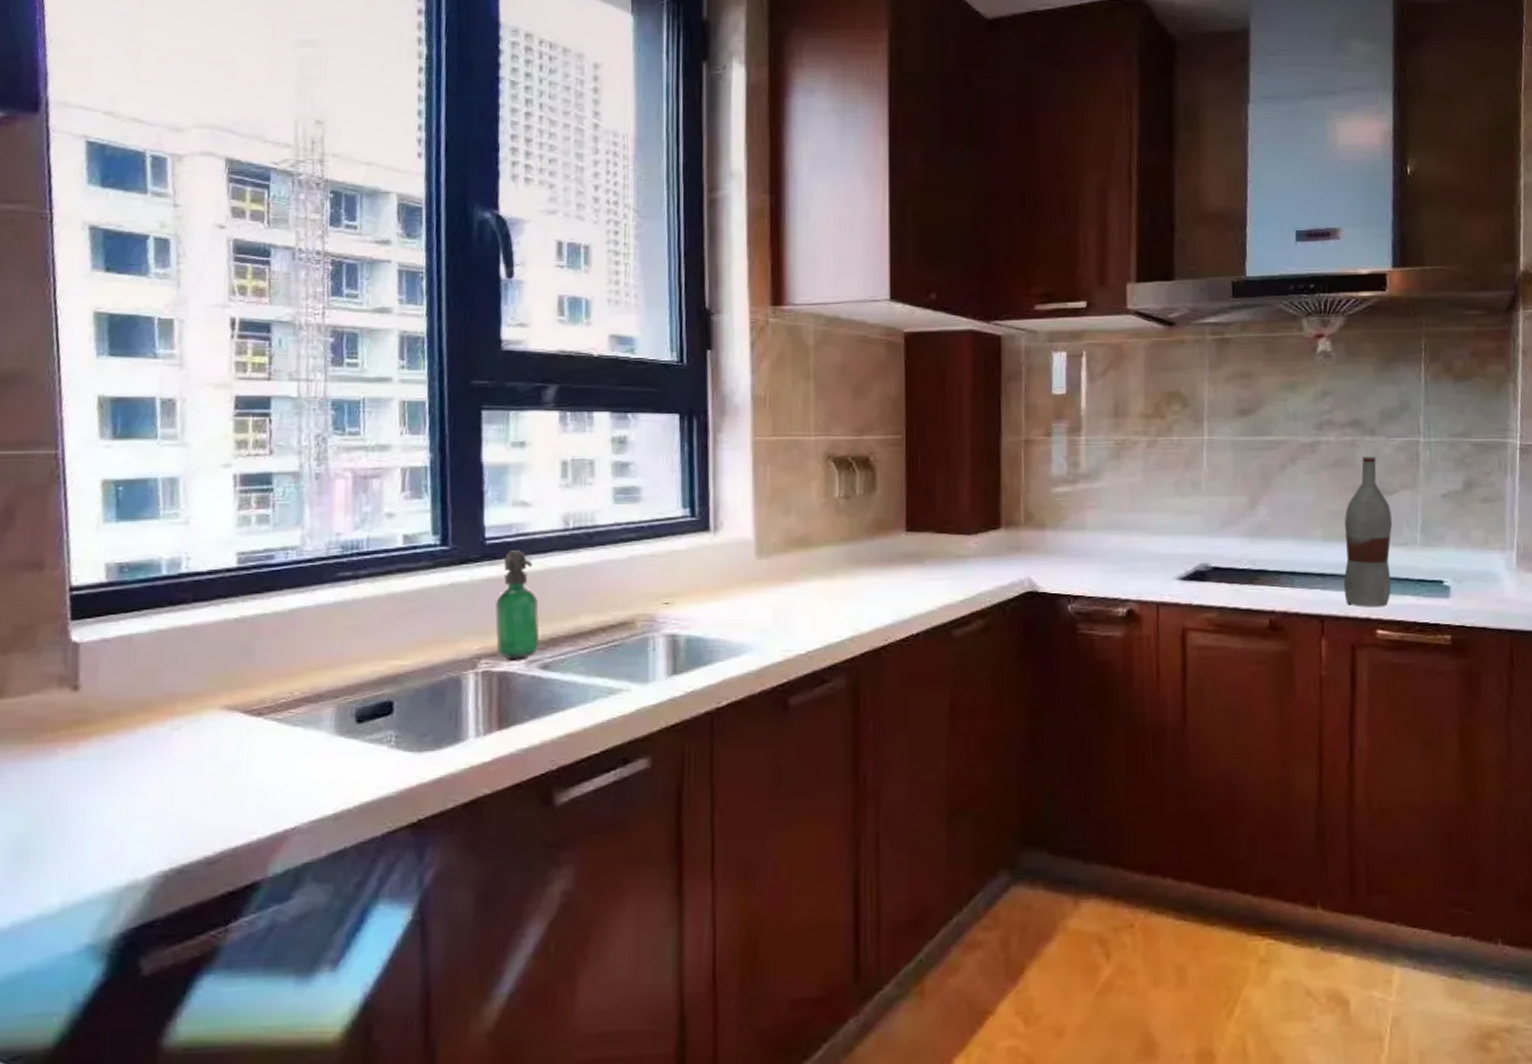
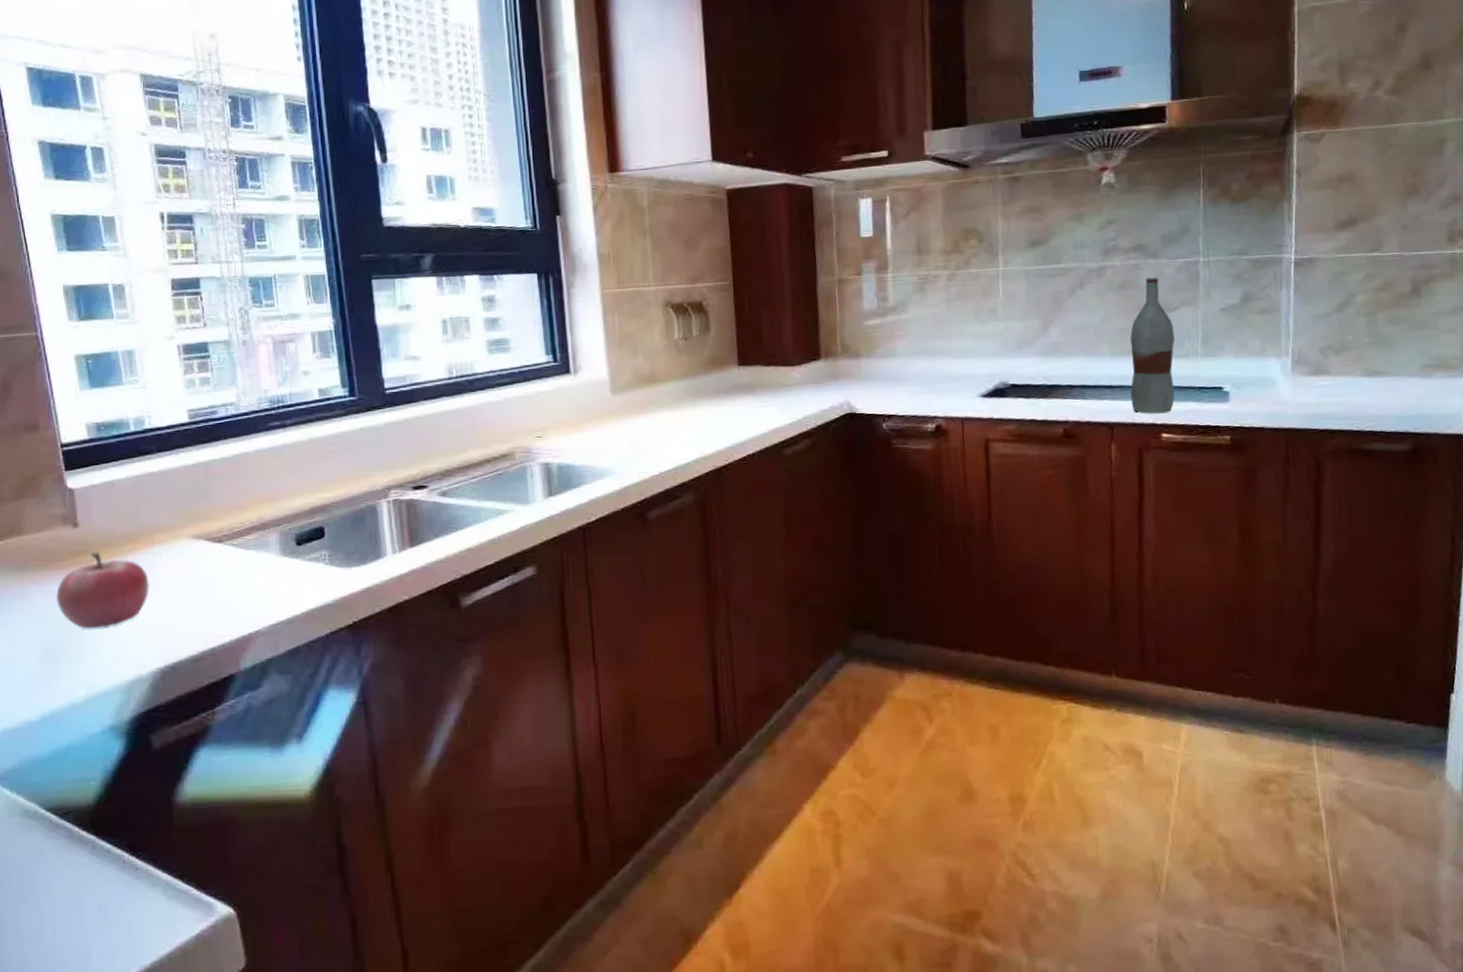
fruit: none [37,722,164,819] -> present [55,552,150,629]
soap dispenser: present [495,550,540,659] -> none [399,397,437,489]

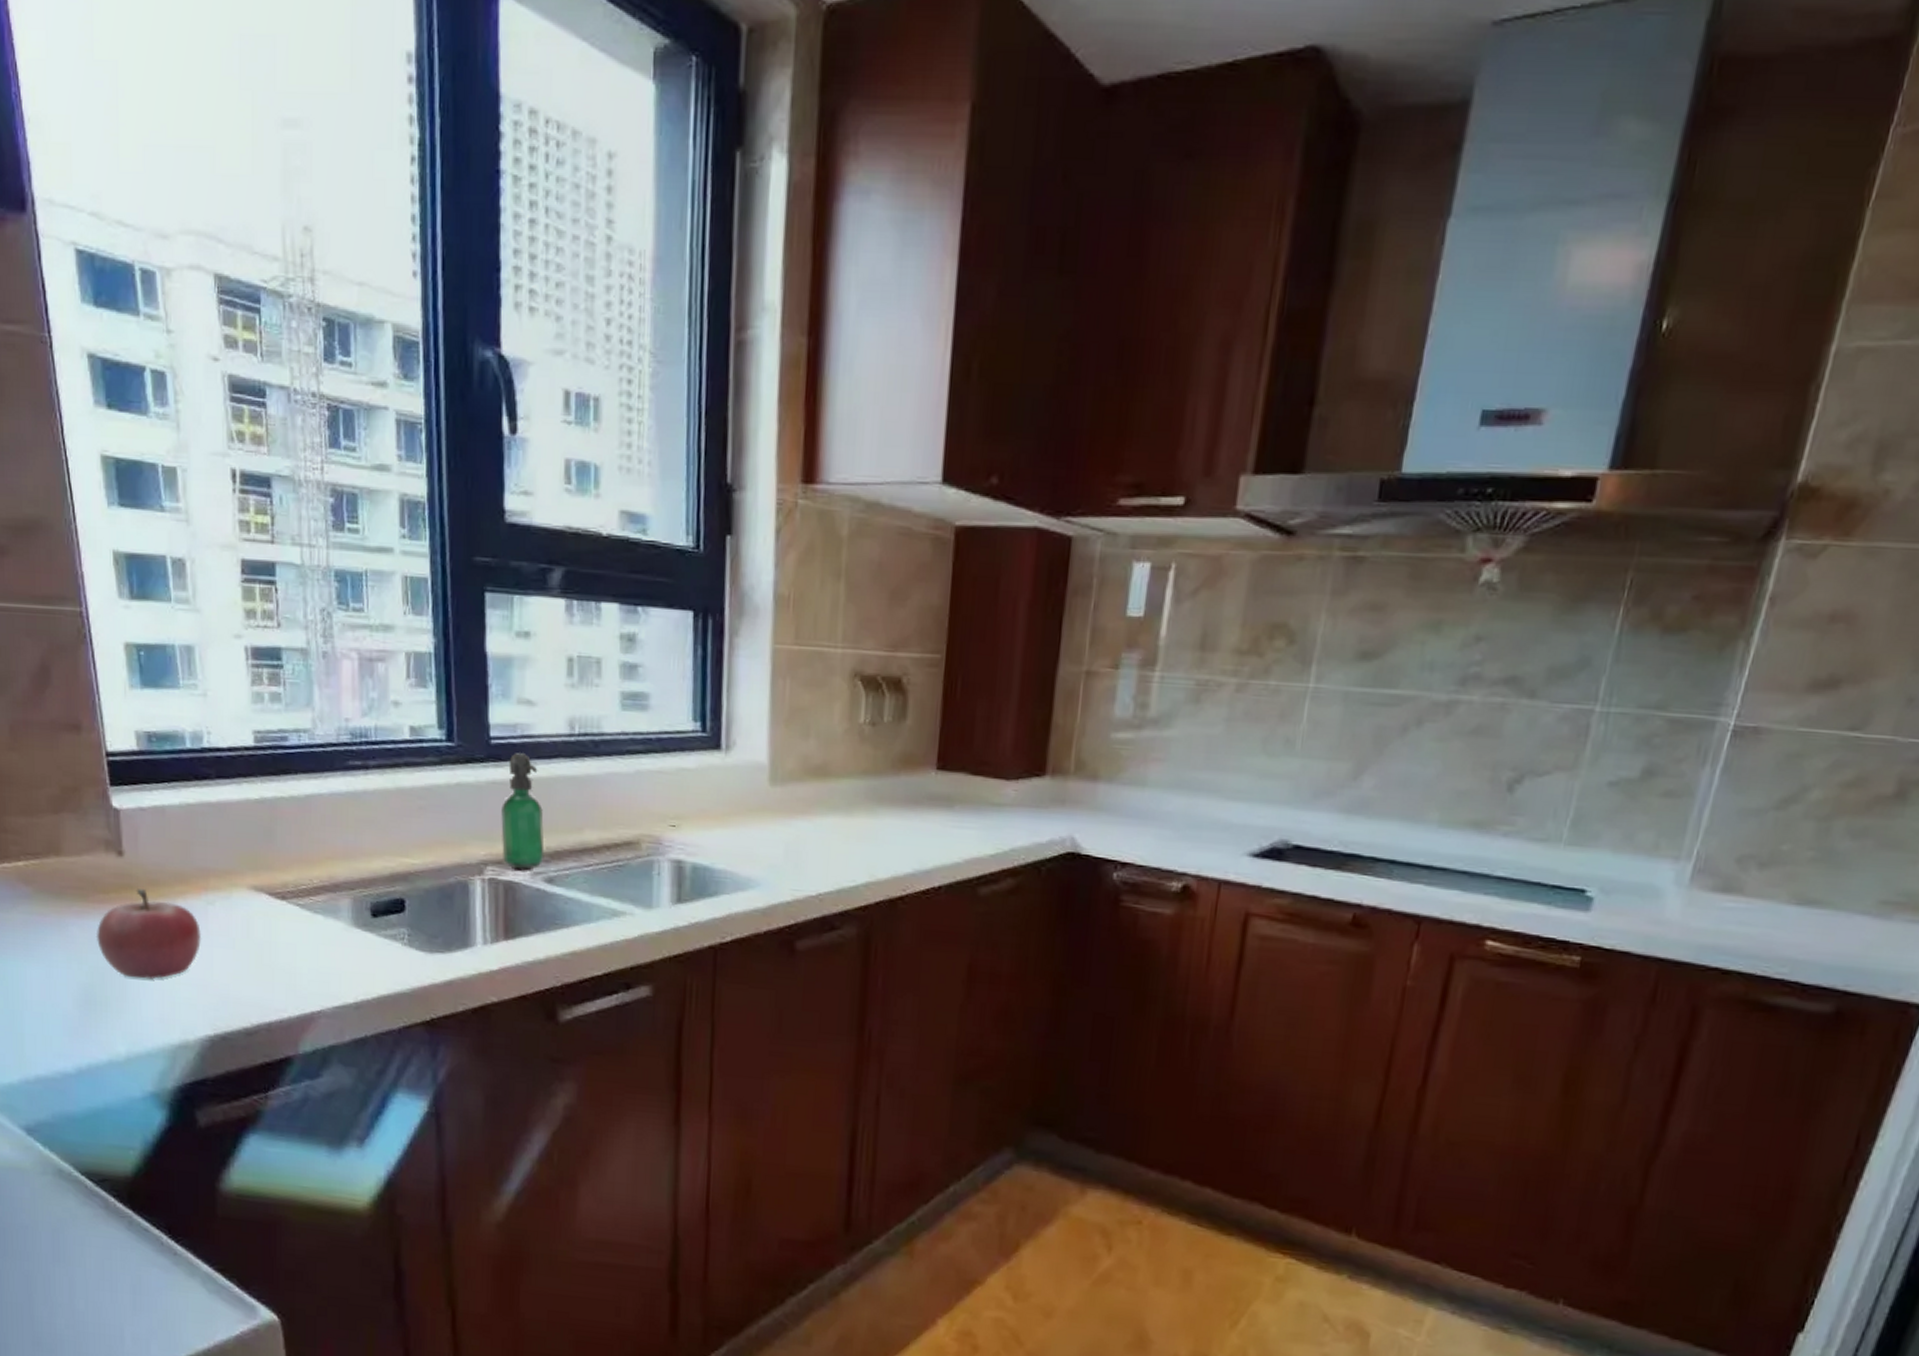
soap dispenser: none [399,397,437,489] -> present [501,753,545,870]
bottle: present [1130,277,1175,415] -> none [1453,725,1537,914]

